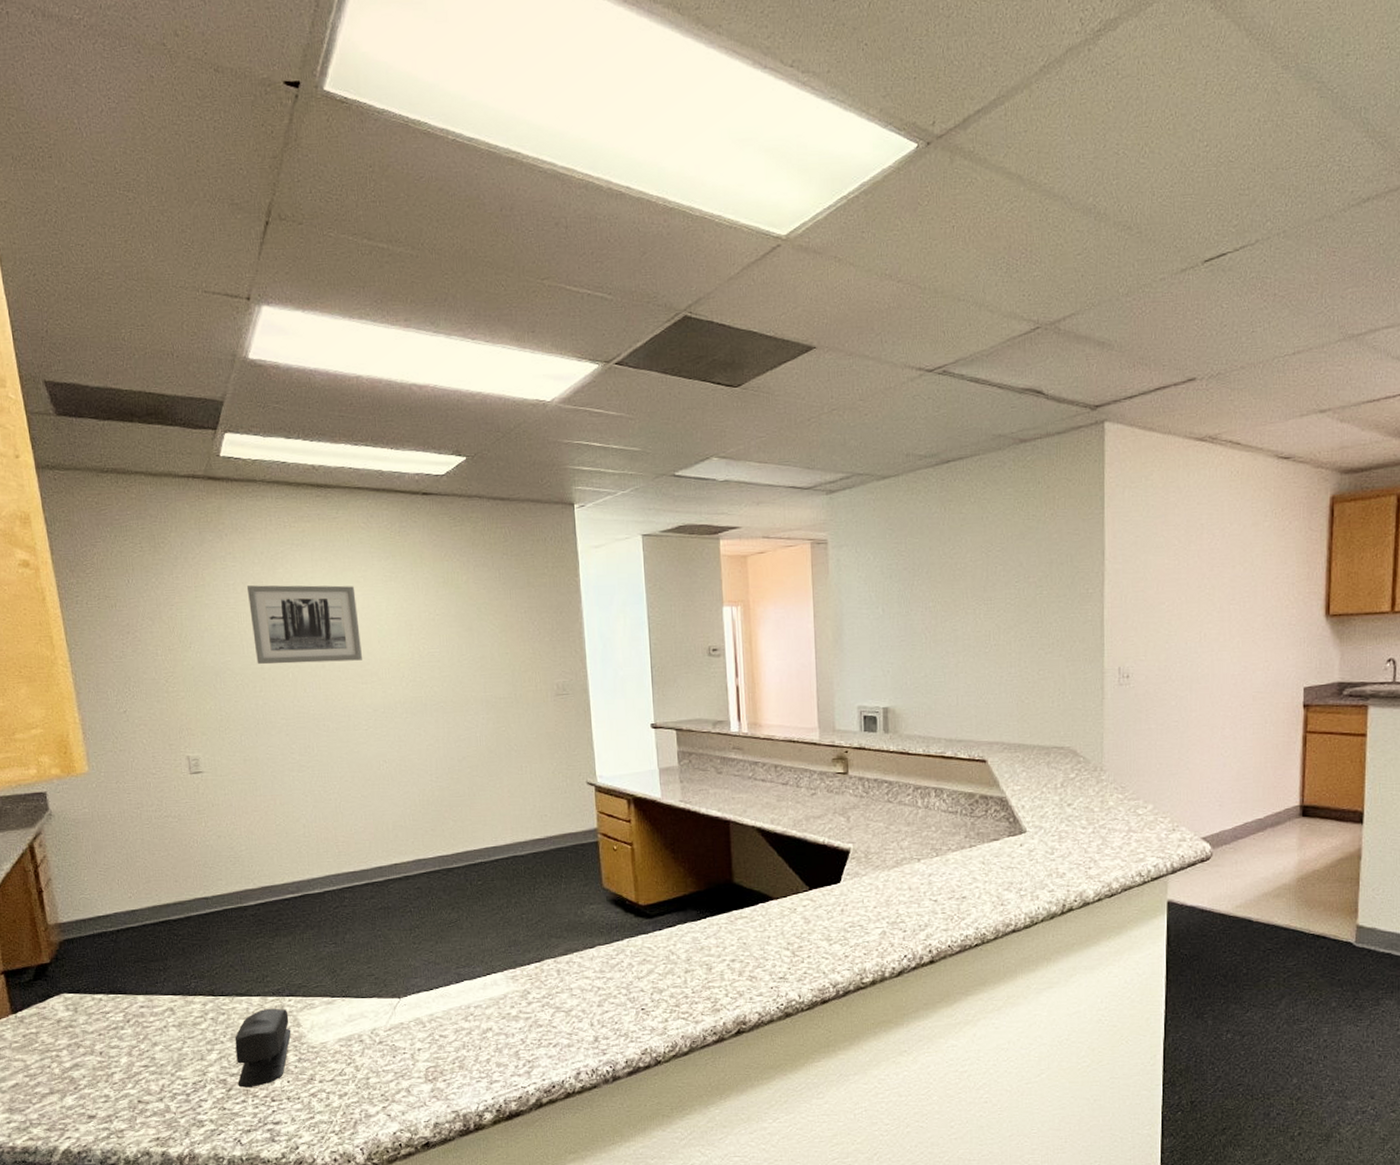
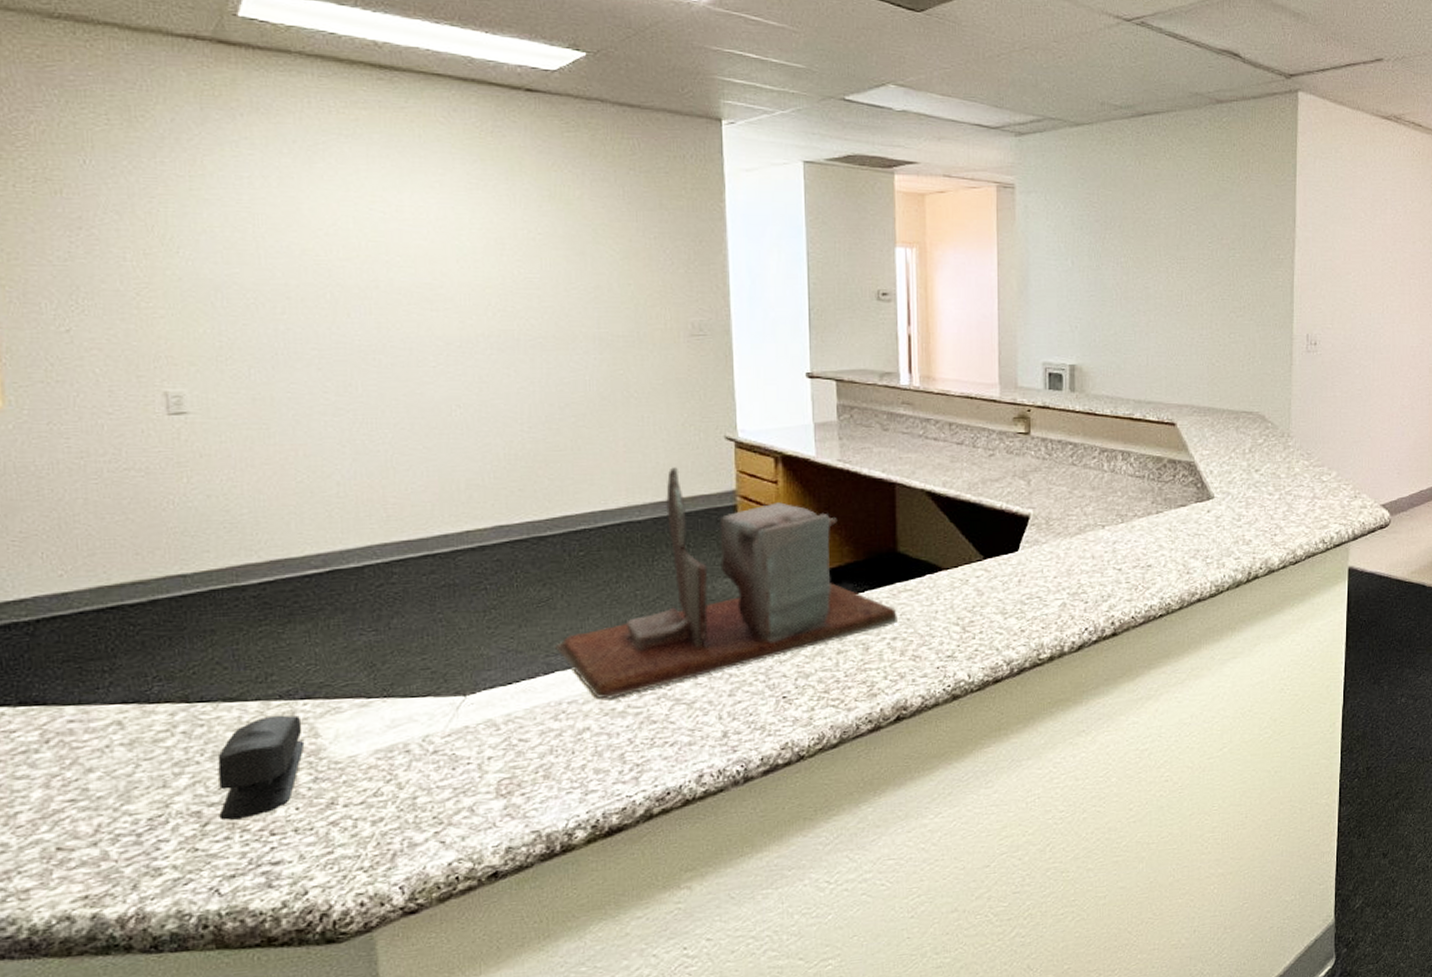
wall art: present [247,585,362,665] -> none [270,181,433,282]
desk organizer: none [463,809,735,1005] -> present [555,467,897,699]

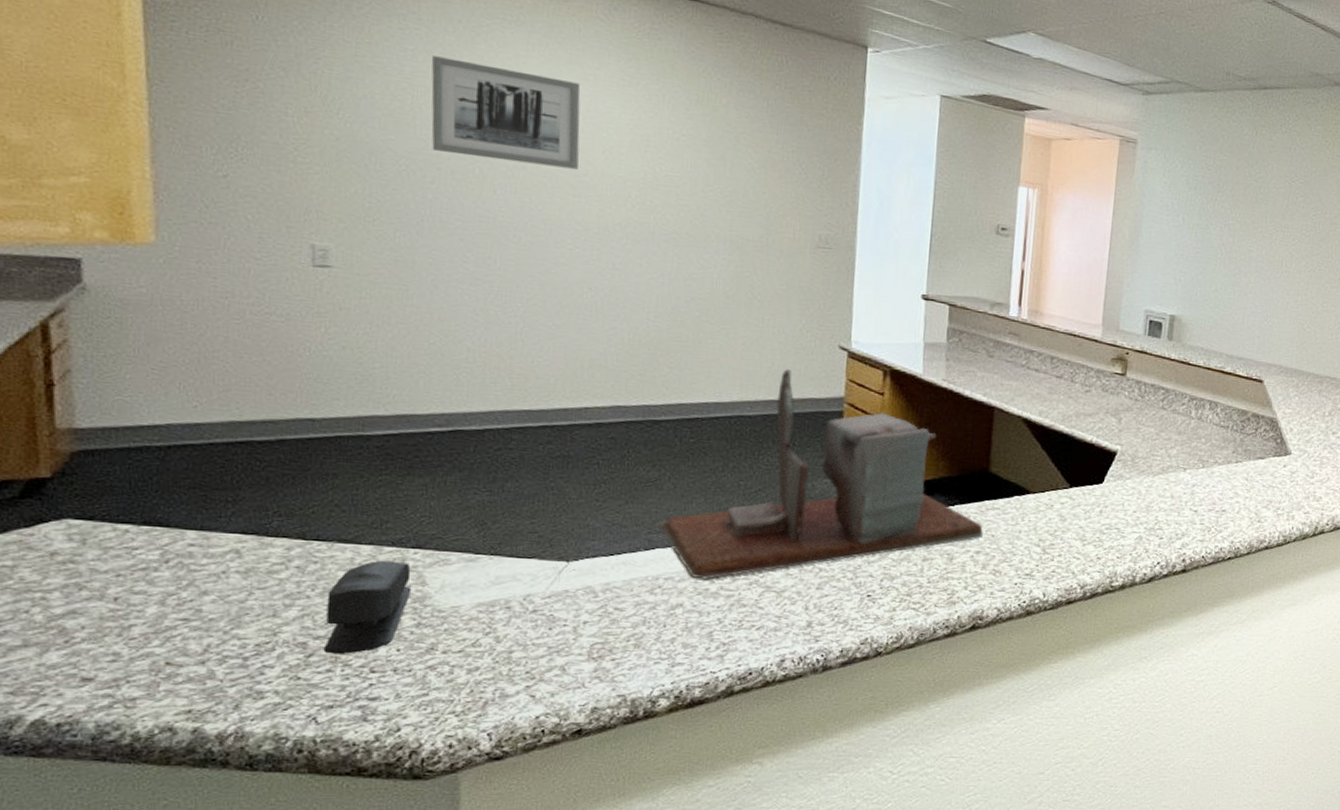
wall art: none [270,181,433,282] -> present [431,56,581,170]

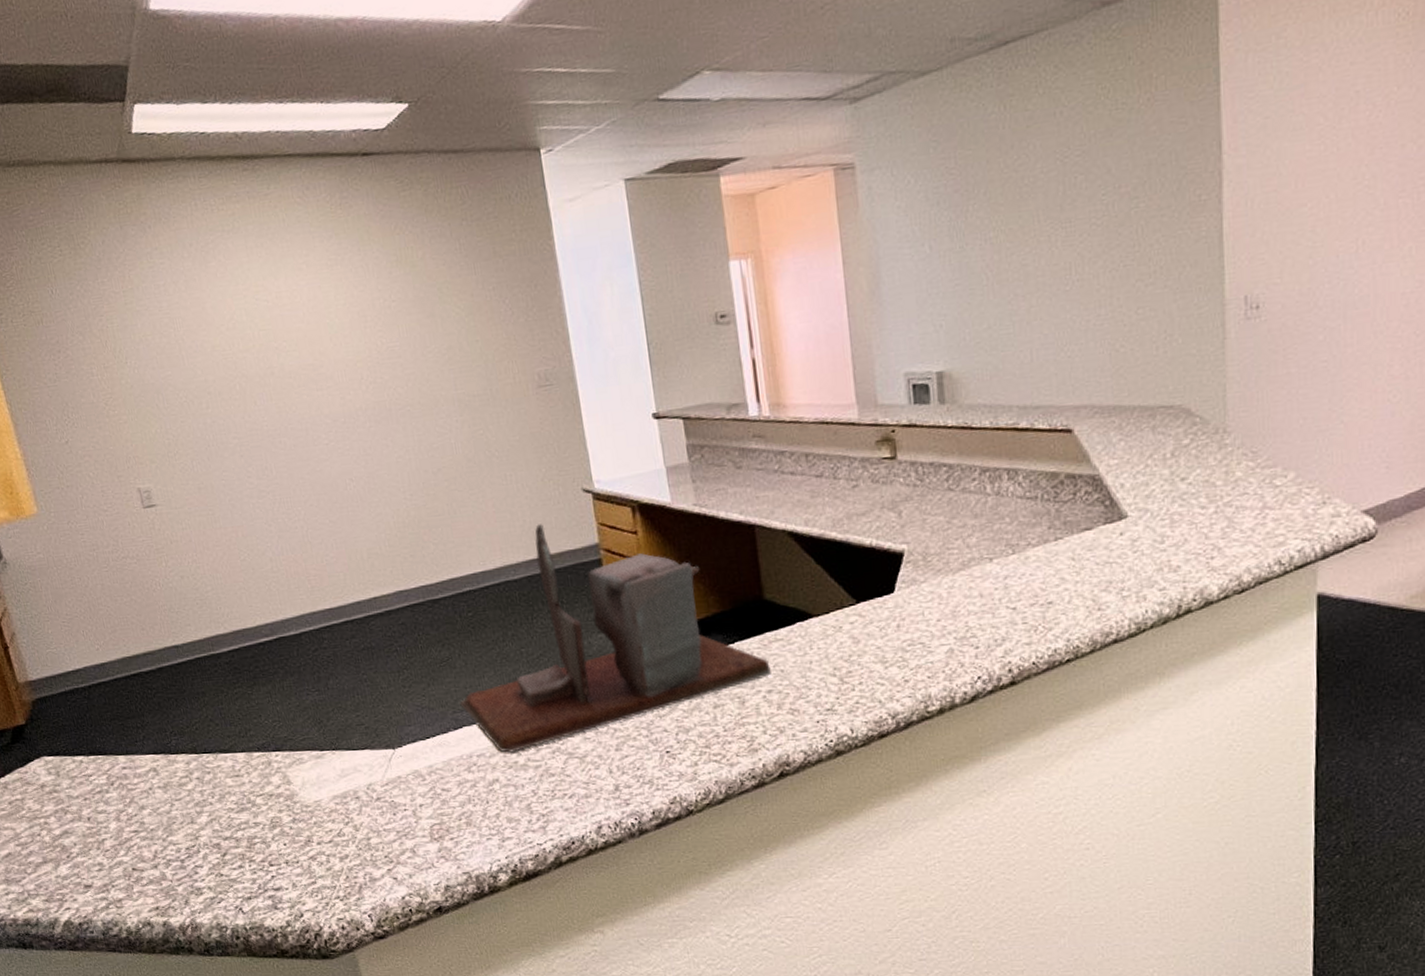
stapler: present [323,560,412,654] -> none [223,764,282,852]
wall art: present [431,56,581,170] -> none [179,274,314,376]

